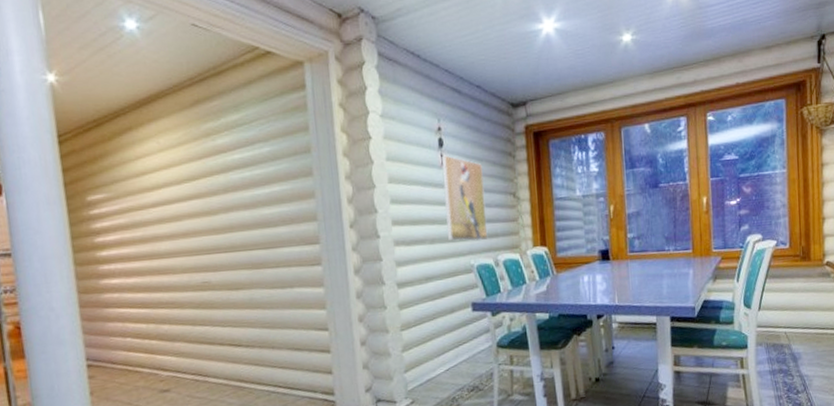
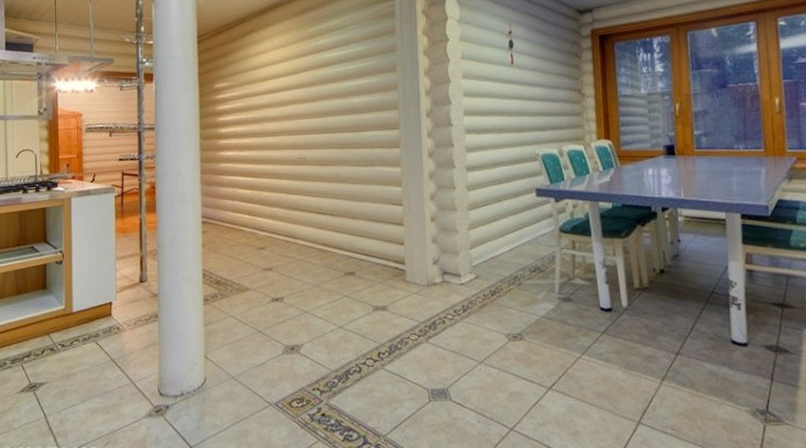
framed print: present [441,155,488,241] -> none [511,55,553,132]

